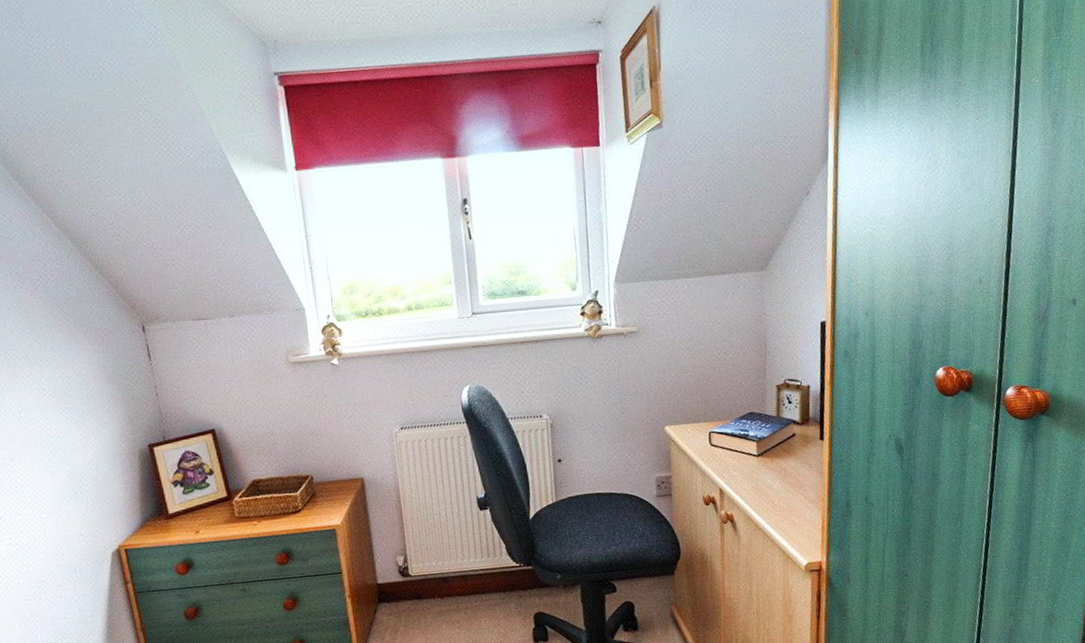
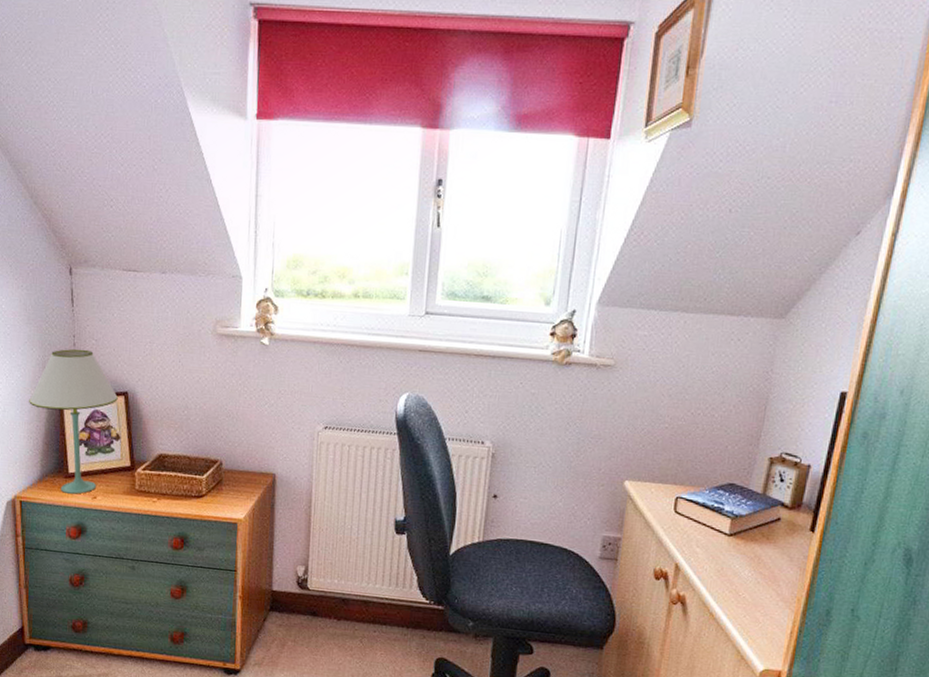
table lamp: none [120,397,206,534] -> present [29,349,118,494]

